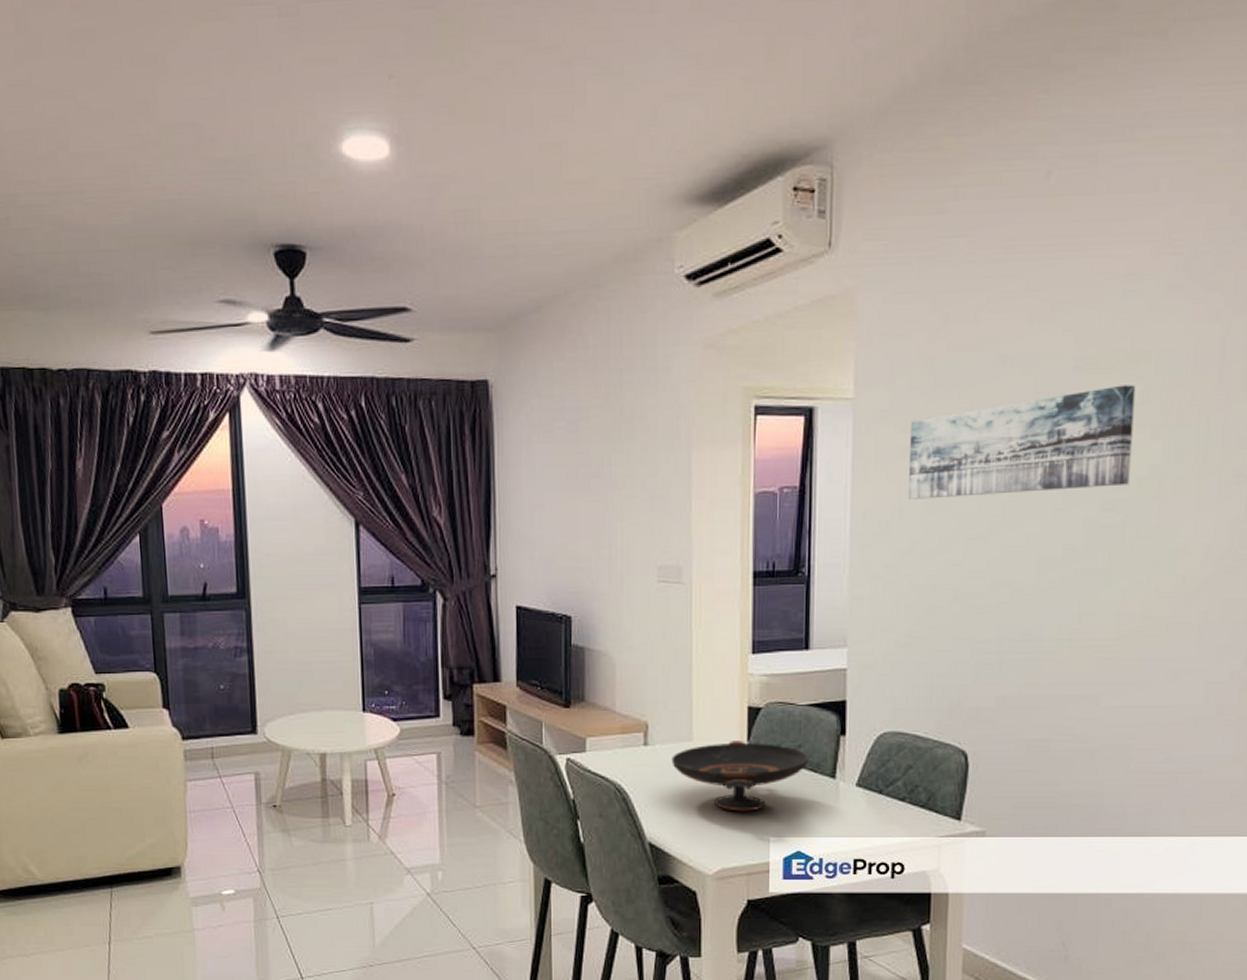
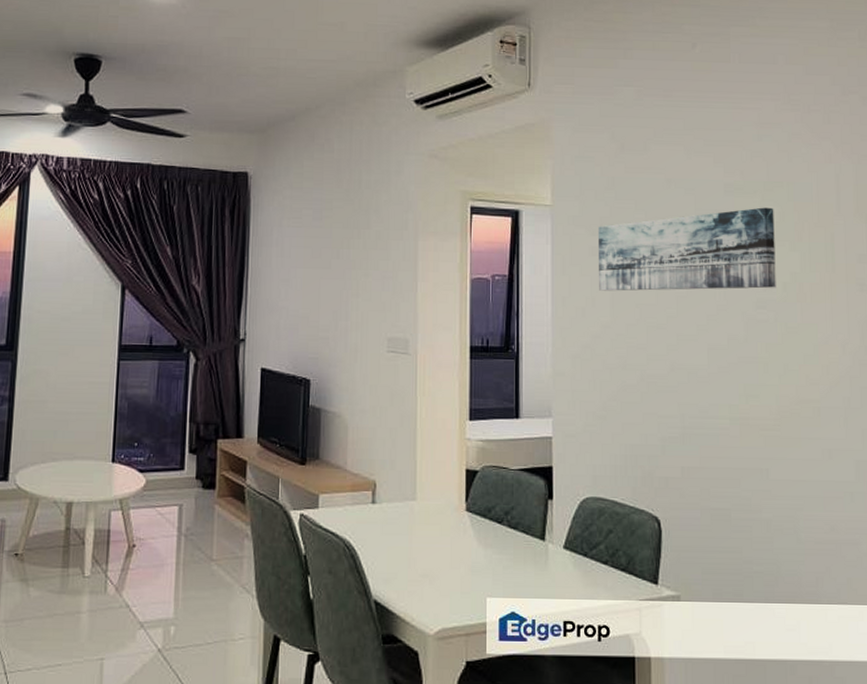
decorative bowl: present [672,741,809,812] -> none [397,501,521,571]

